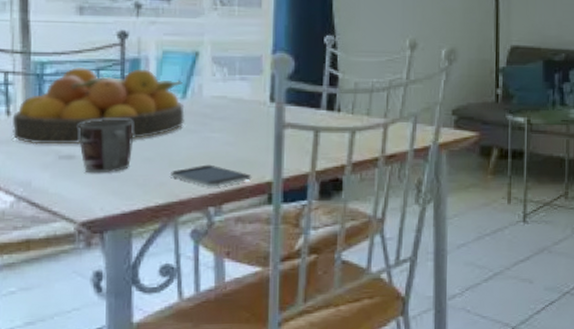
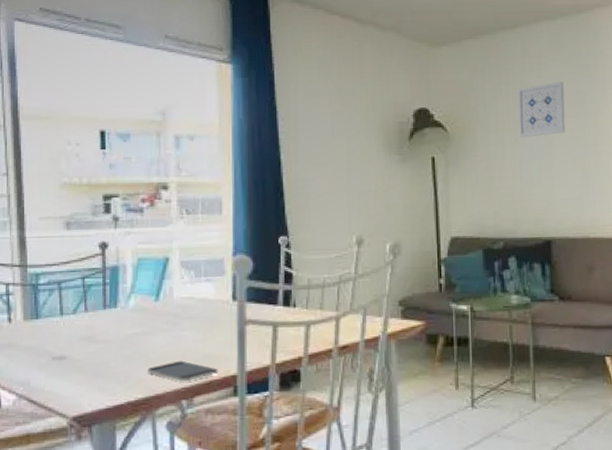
fruit bowl: present [13,67,185,145] -> none [14,275,158,348]
mug: present [79,119,134,173] -> none [69,321,115,372]

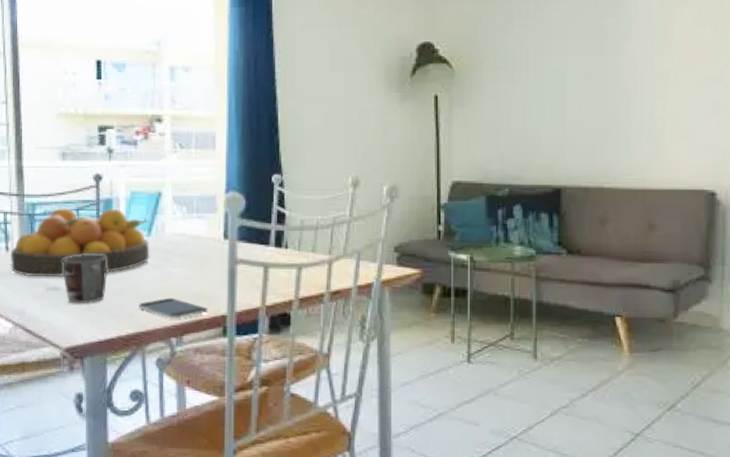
fruit bowl: none [14,275,158,348] -> present [11,208,150,278]
mug: none [69,321,115,372] -> present [63,254,108,304]
wall art: present [517,82,565,138] -> none [530,16,582,76]

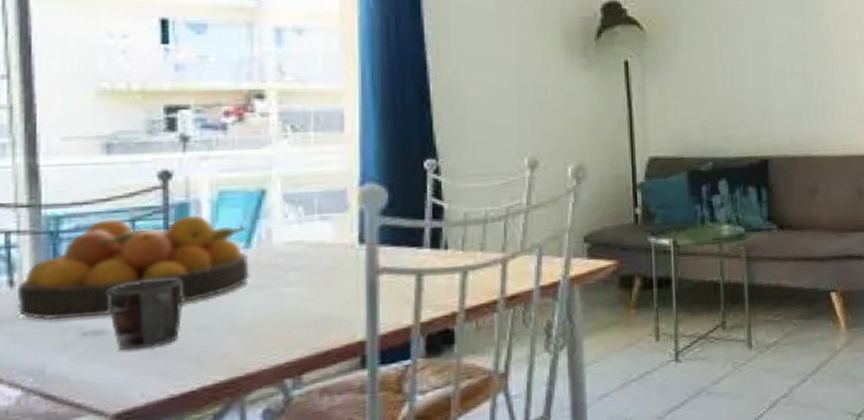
smartphone: present [138,297,209,319] -> none [233,326,339,355]

